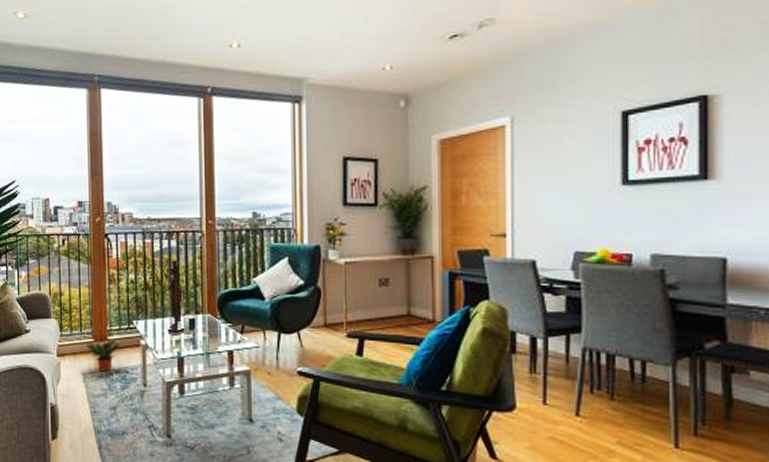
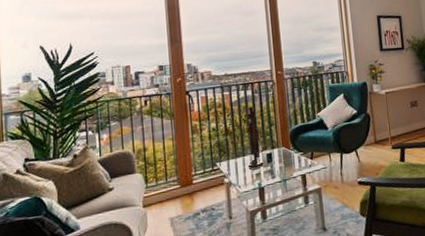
potted plant: present [86,330,123,372] -> none [172,174,208,214]

